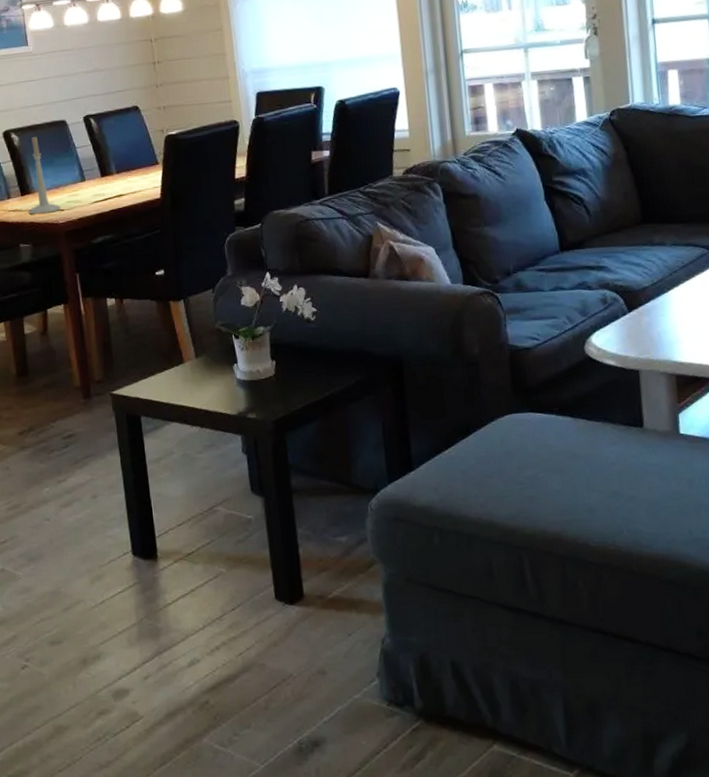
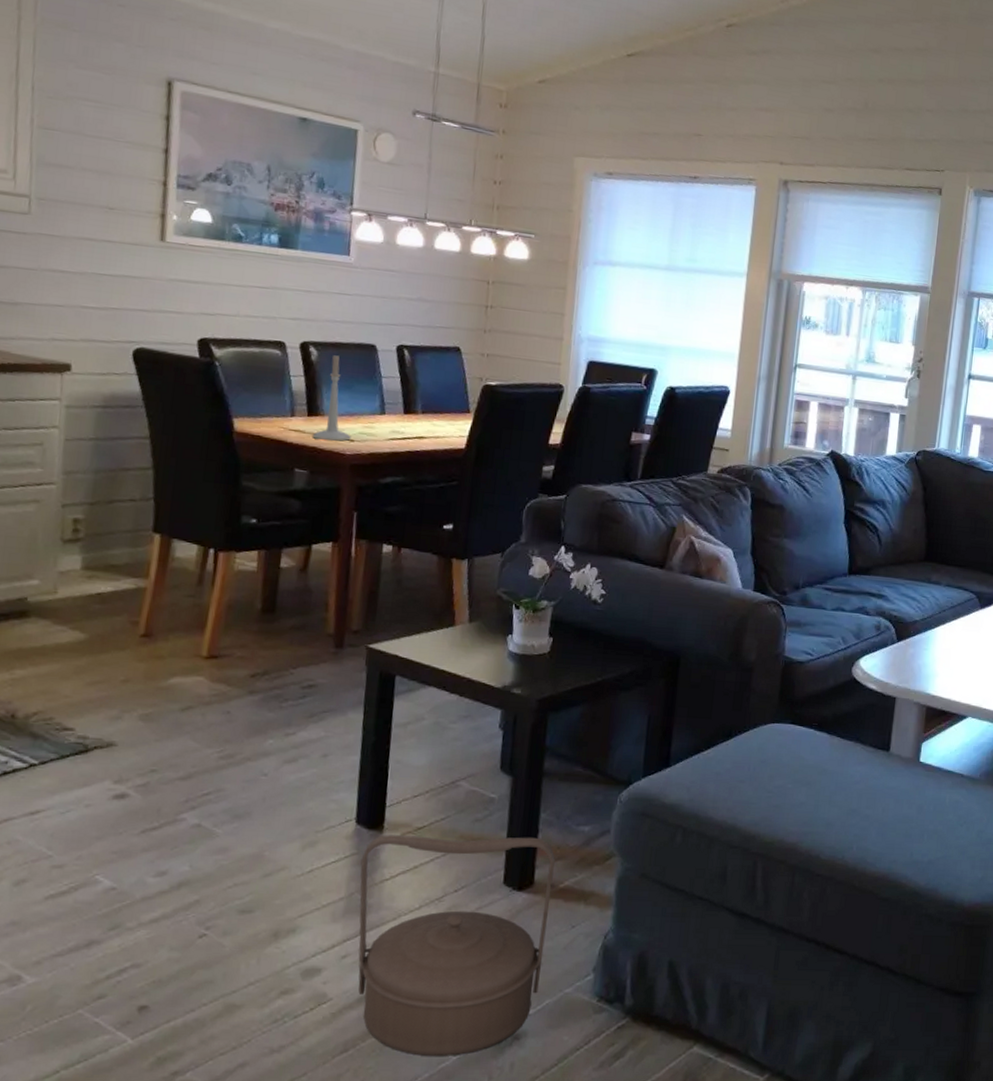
basket: none [143,552,328,766] -> present [358,834,555,1057]

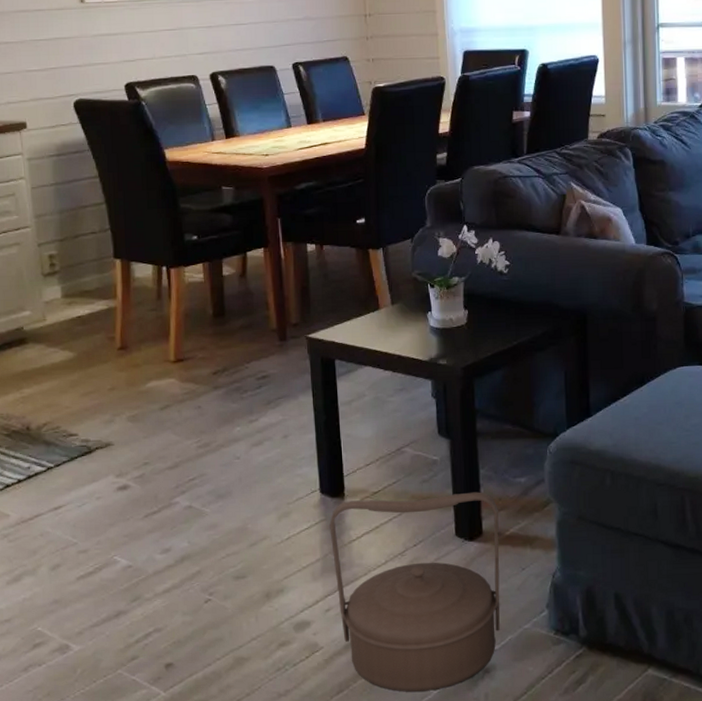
candlestick: present [312,355,351,442] -> none [232,81,265,158]

